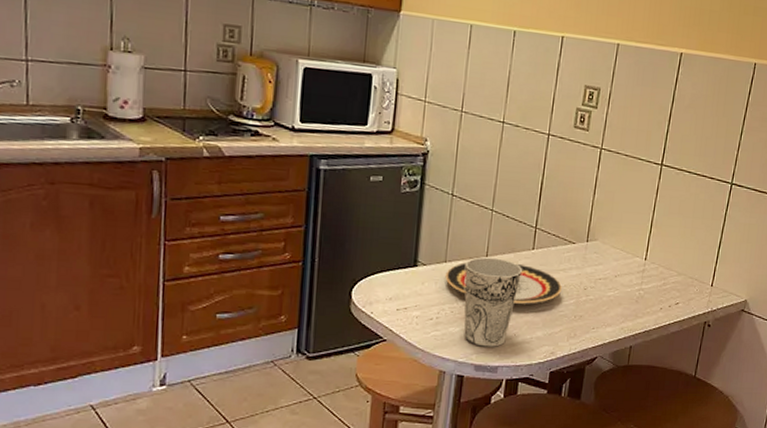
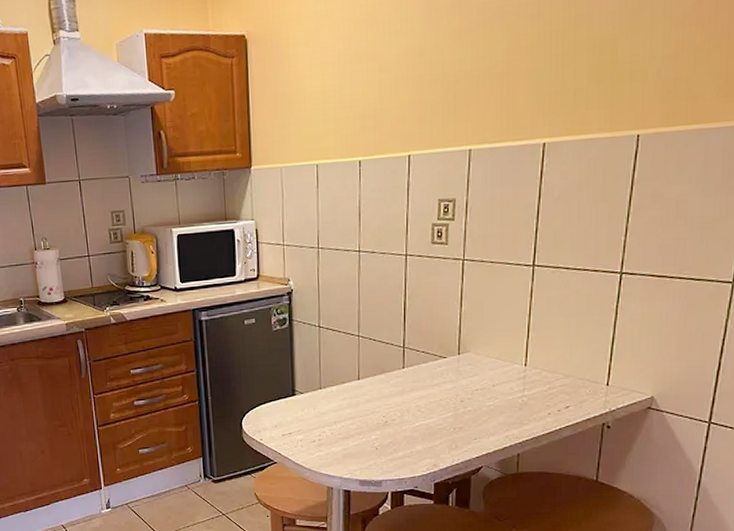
plate: present [445,262,562,304] -> none [322,383,437,421]
cup: present [464,257,522,347] -> none [339,380,395,463]

